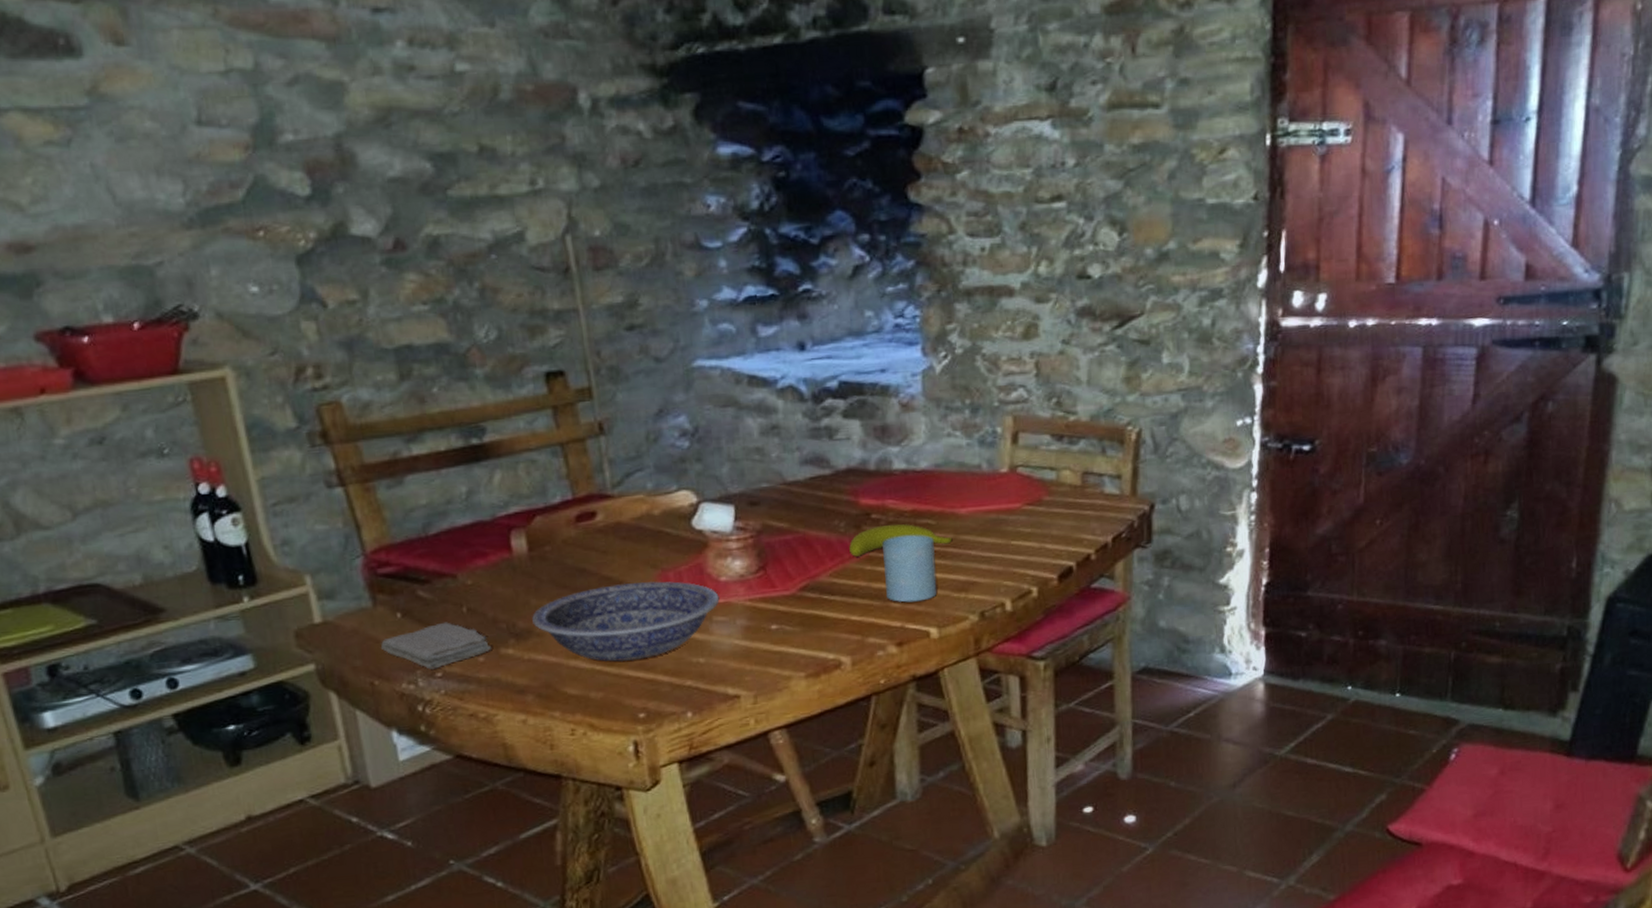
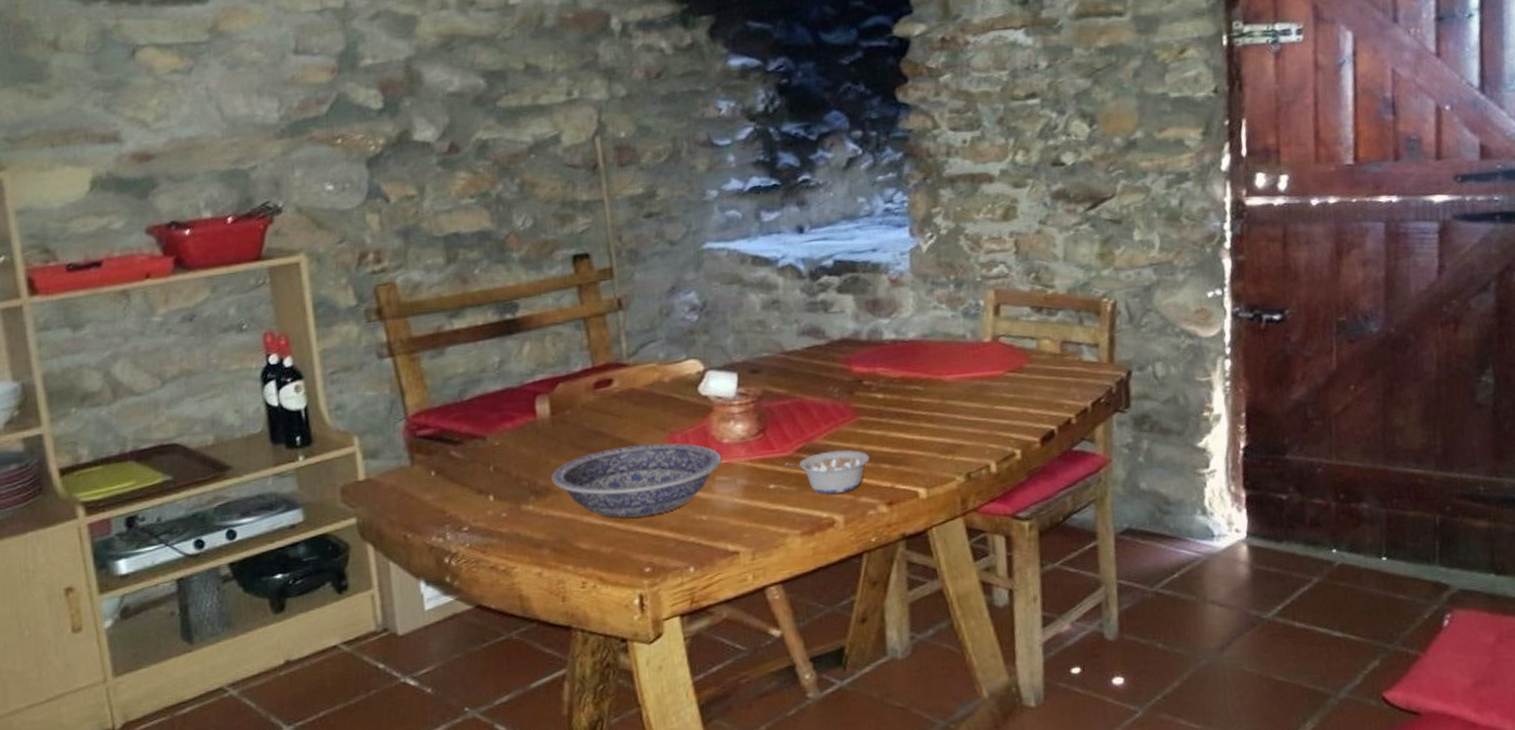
washcloth: present [380,622,491,669] -> none [415,480,513,524]
legume: none [788,587,878,635] -> present [785,449,869,494]
fruit: present [849,524,953,557] -> none [842,390,939,421]
glass: present [882,535,937,603] -> none [873,400,926,464]

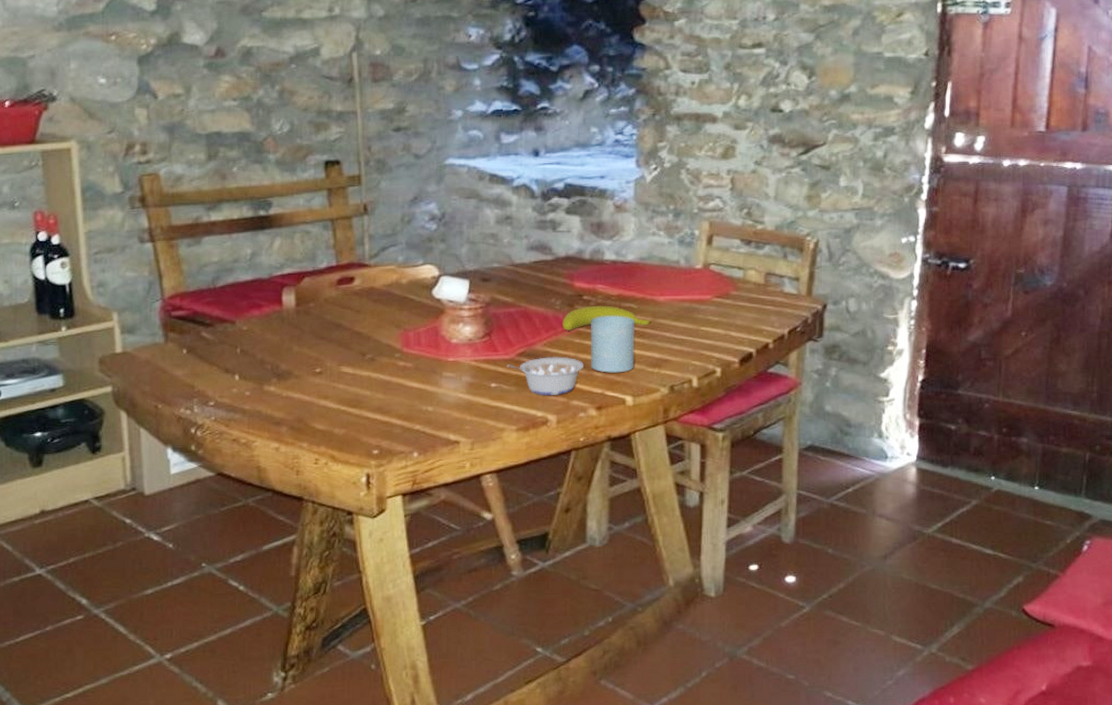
bowl: present [551,443,722,519] -> none [293,338,450,405]
fruit: none [842,390,939,421] -> present [562,305,651,330]
glass: none [873,400,926,464] -> present [591,316,636,373]

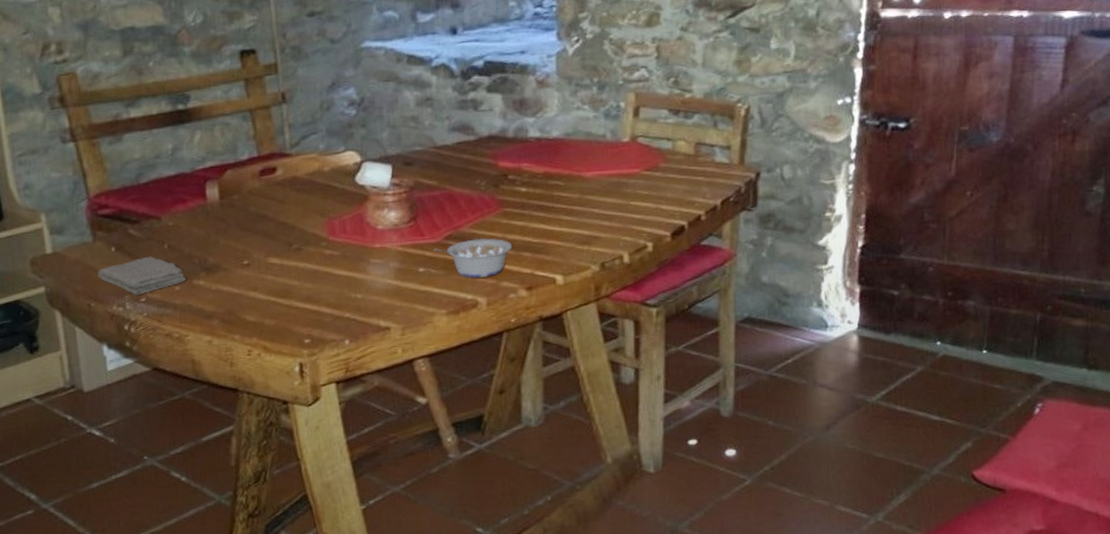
washcloth: none [166,360,256,399] -> present [97,256,186,295]
fruit: present [562,305,651,330] -> none [488,184,579,211]
glass: present [591,316,636,373] -> none [517,194,564,253]

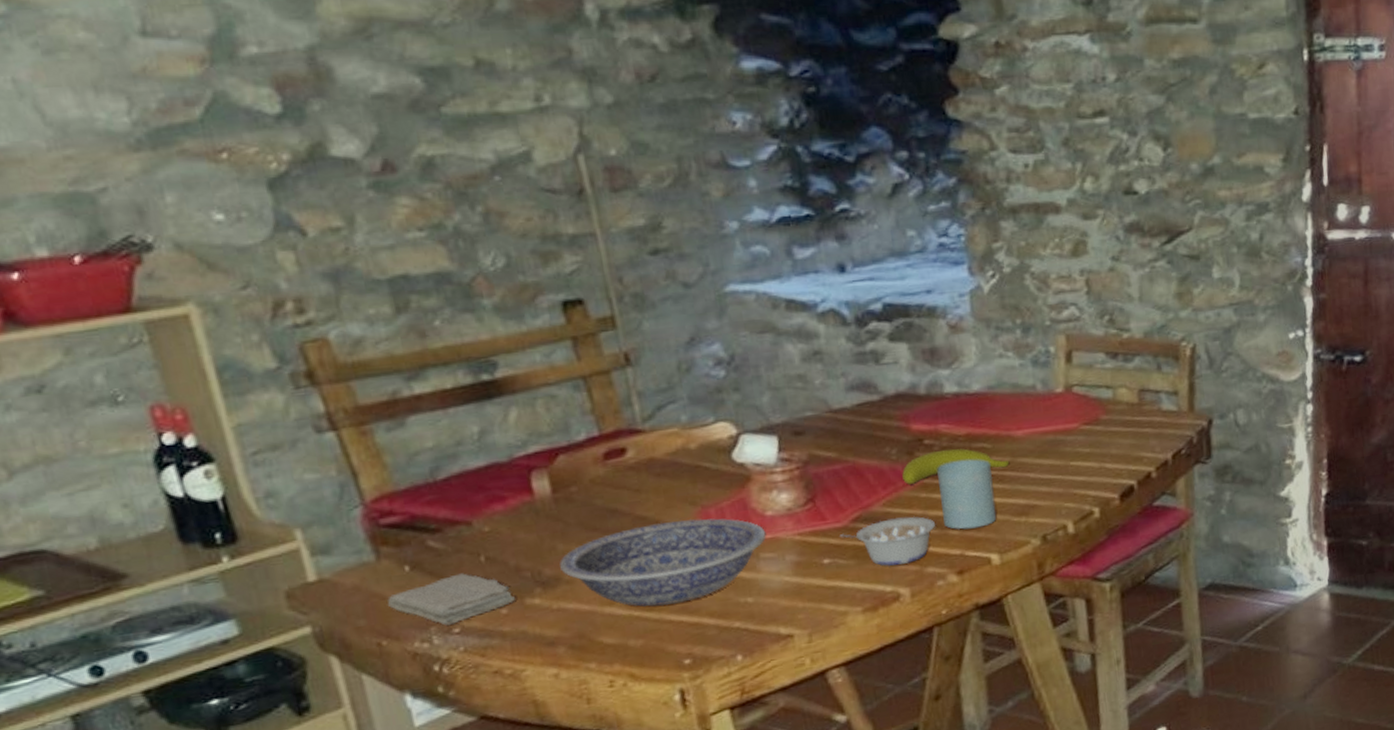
bowl: none [220,227,376,295] -> present [559,518,766,607]
fruit: none [488,184,579,211] -> present [902,448,1010,485]
glass: none [517,194,564,253] -> present [937,459,997,530]

